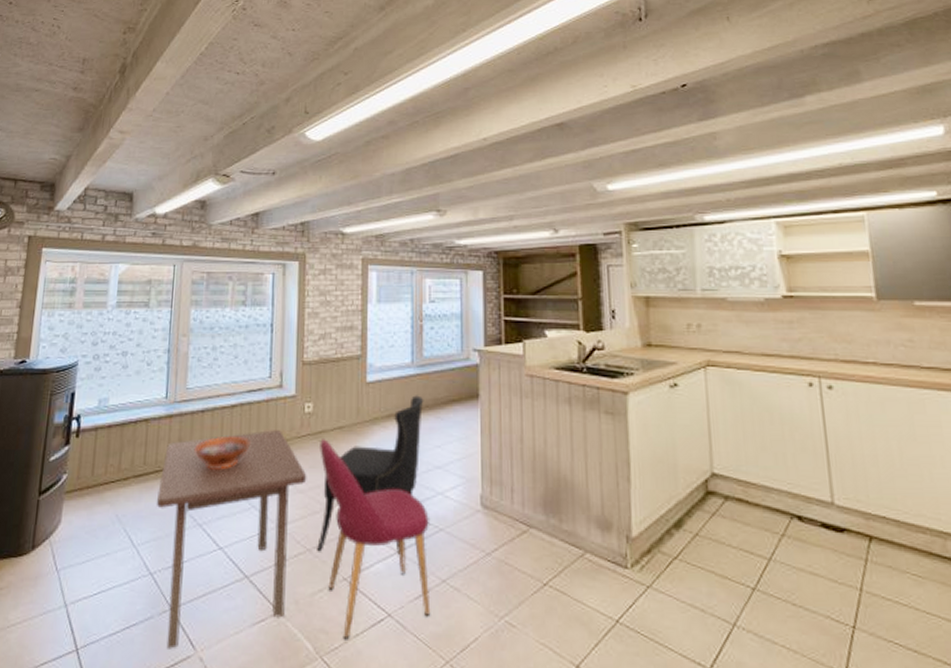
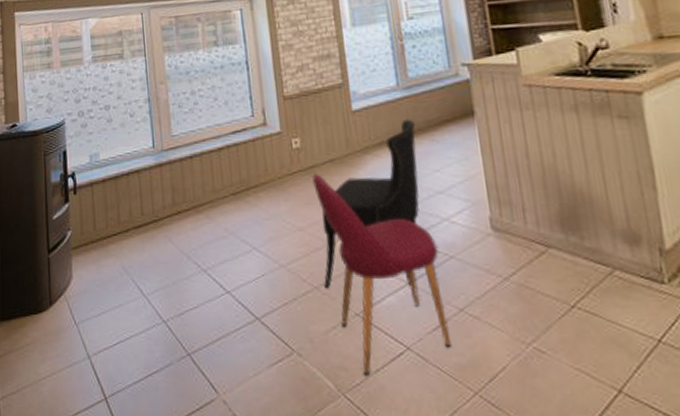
coffee table: present [156,430,307,649] -> none [158,169,305,394]
decorative bowl: present [195,437,250,468] -> none [189,180,242,213]

